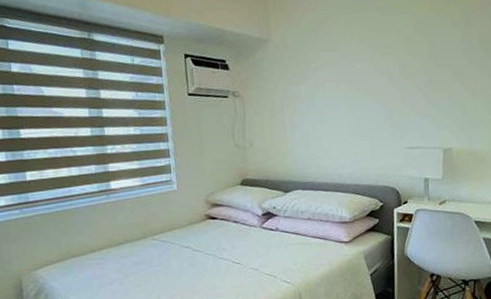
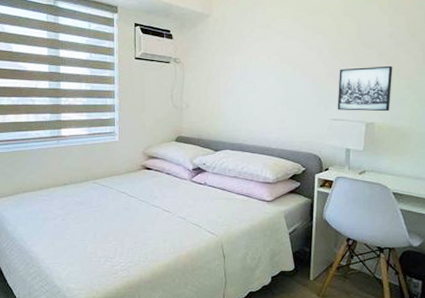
wall art: none [412,84,469,138] -> present [337,65,393,112]

